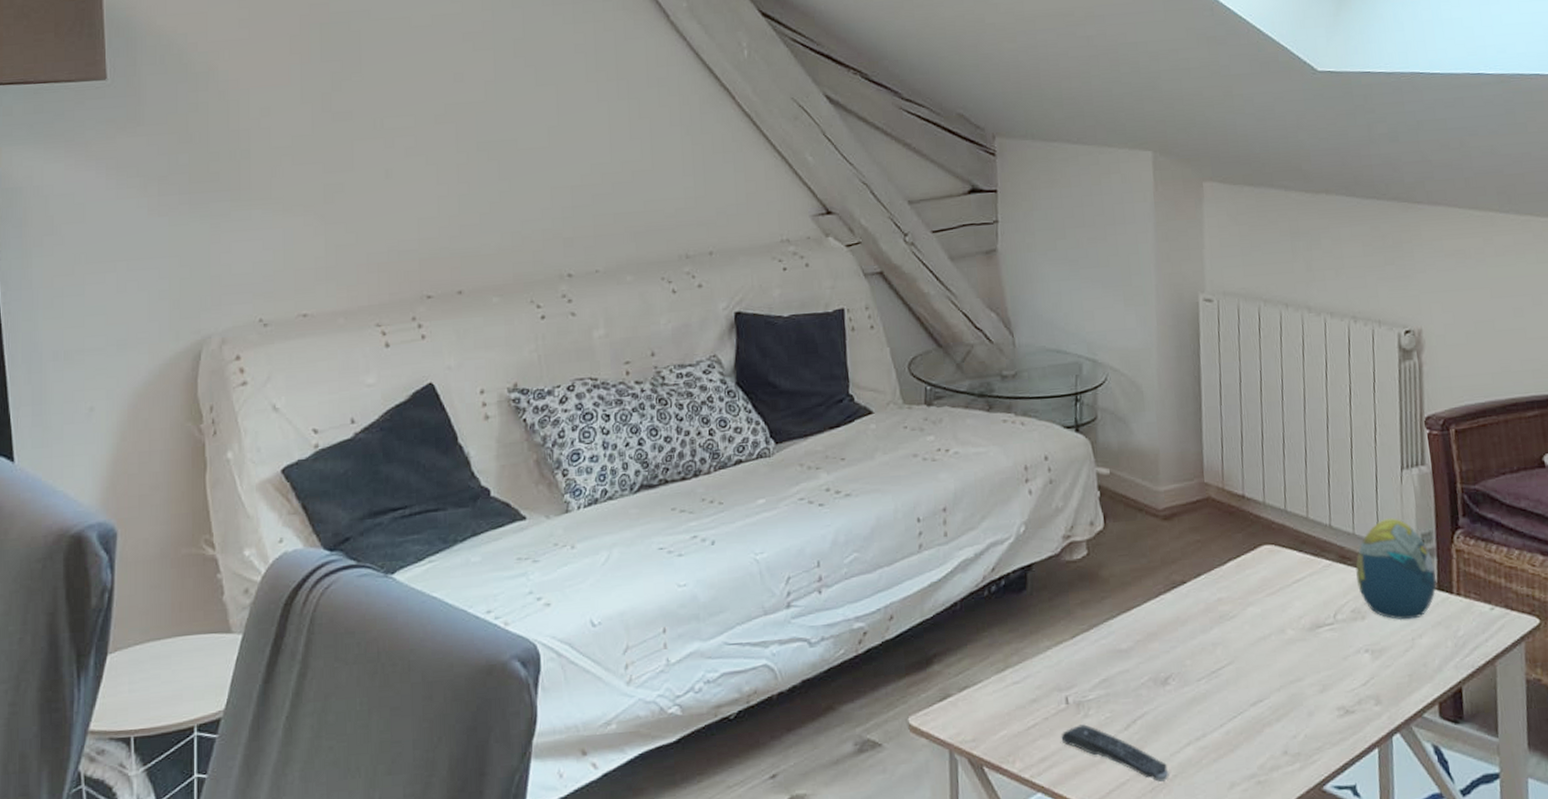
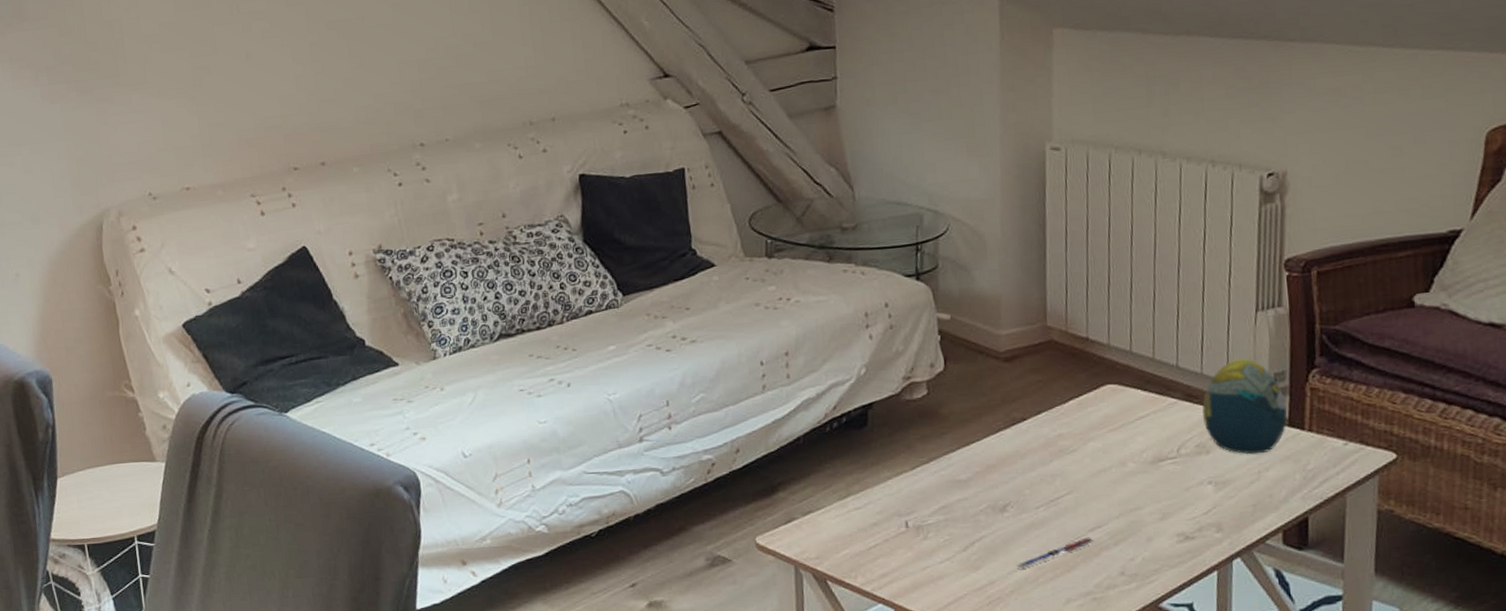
remote control: present [1061,724,1169,783] -> none [901,545,1006,598]
pen: none [1178,712,1255,749] -> present [1015,537,1093,569]

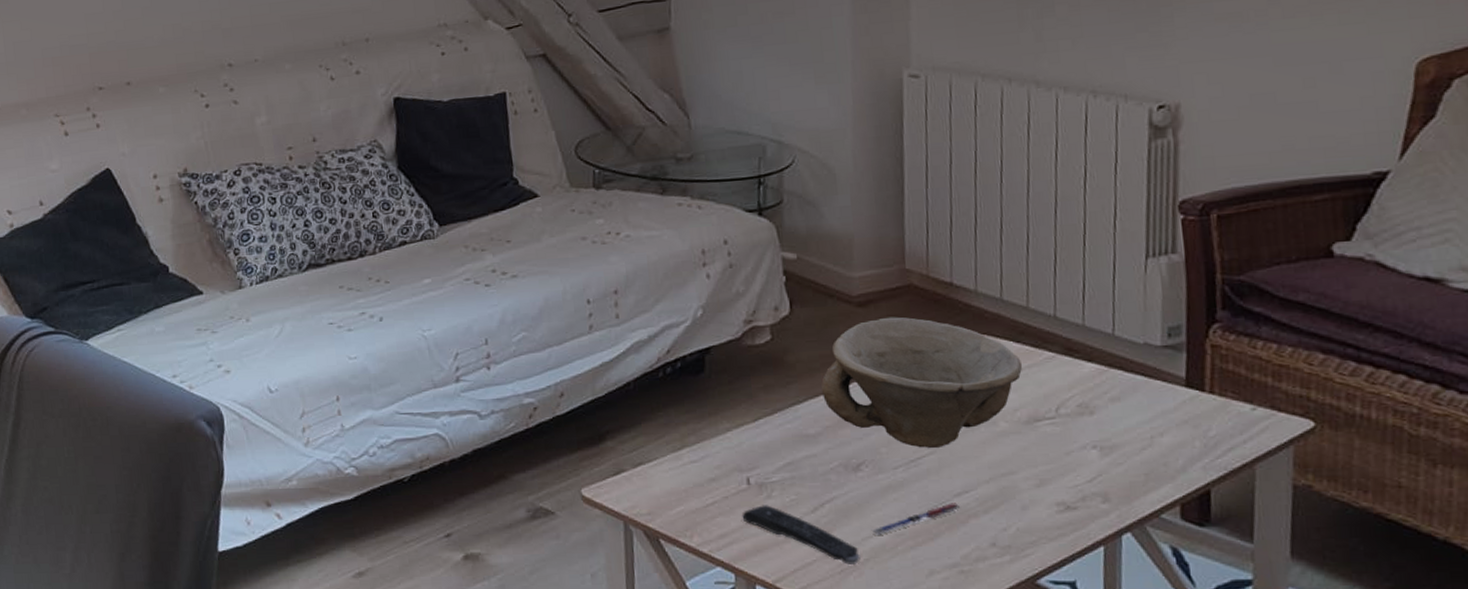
remote control: none [901,545,1006,598] -> present [742,505,860,566]
bowl: none [971,370,1149,489] -> present [821,317,1023,448]
decorative egg: present [1202,358,1287,455] -> none [1084,309,1184,417]

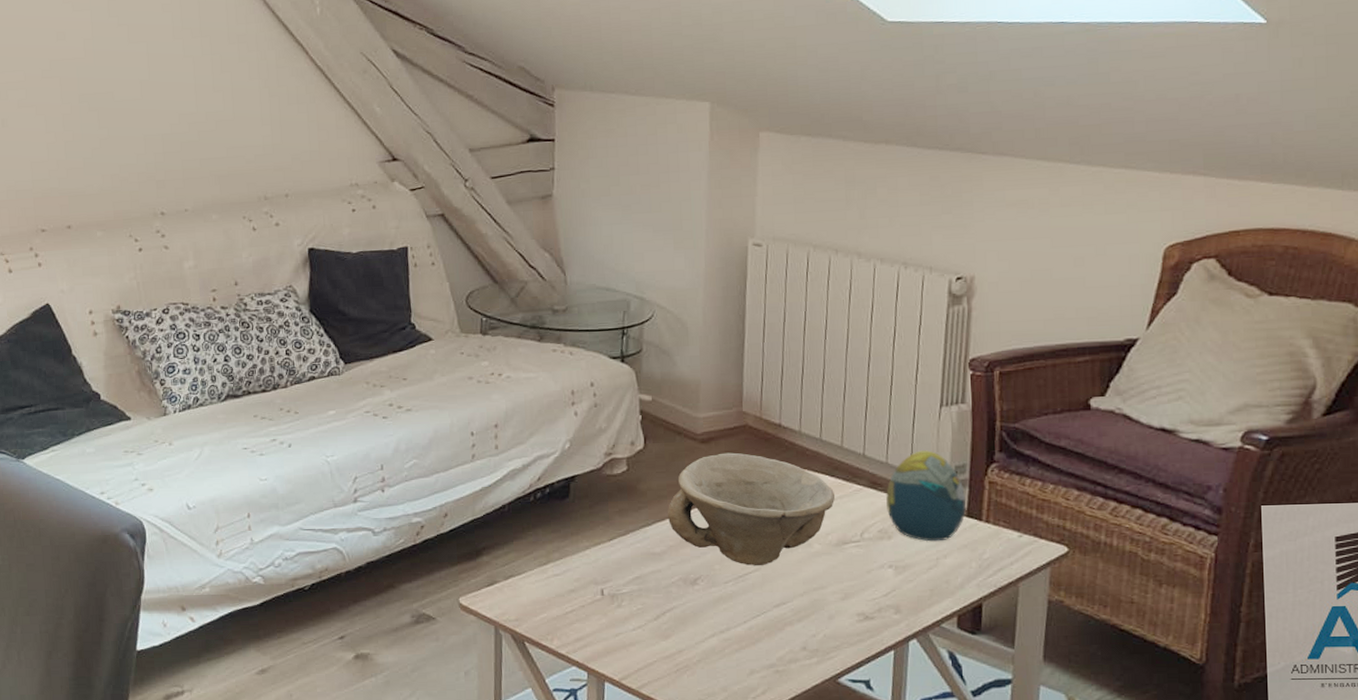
remote control: present [742,505,860,566] -> none [595,613,693,666]
pen: present [871,503,960,535] -> none [703,613,778,640]
decorative egg: none [1084,309,1184,417] -> present [886,450,966,542]

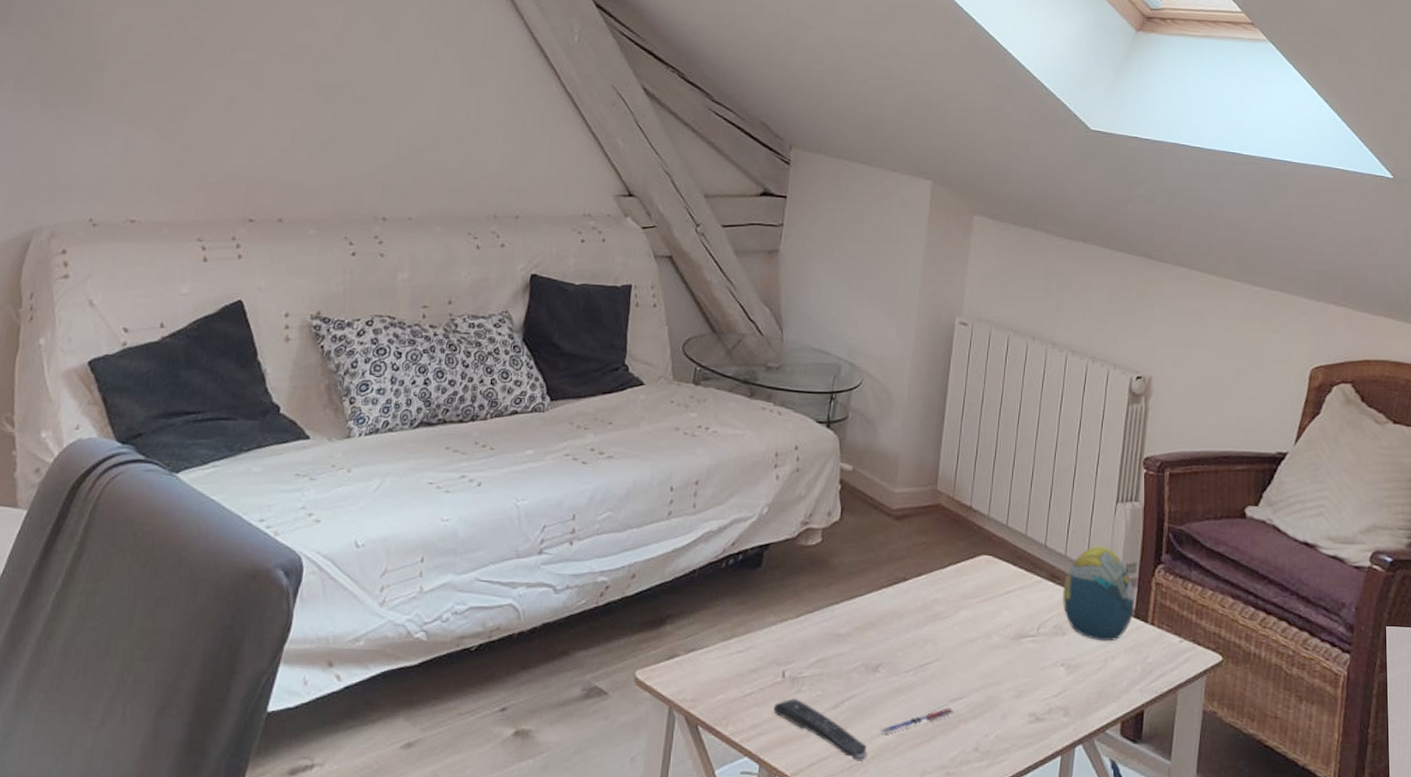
remote control: none [595,613,693,666] -> present [773,698,868,763]
bowl: present [667,452,836,565] -> none [855,531,1017,655]
pen: none [703,613,778,640] -> present [879,708,953,734]

